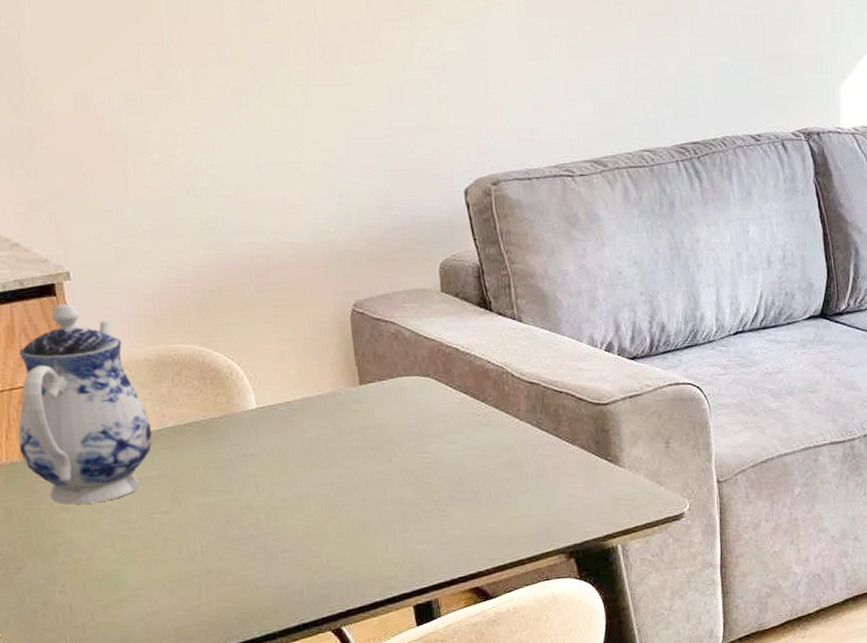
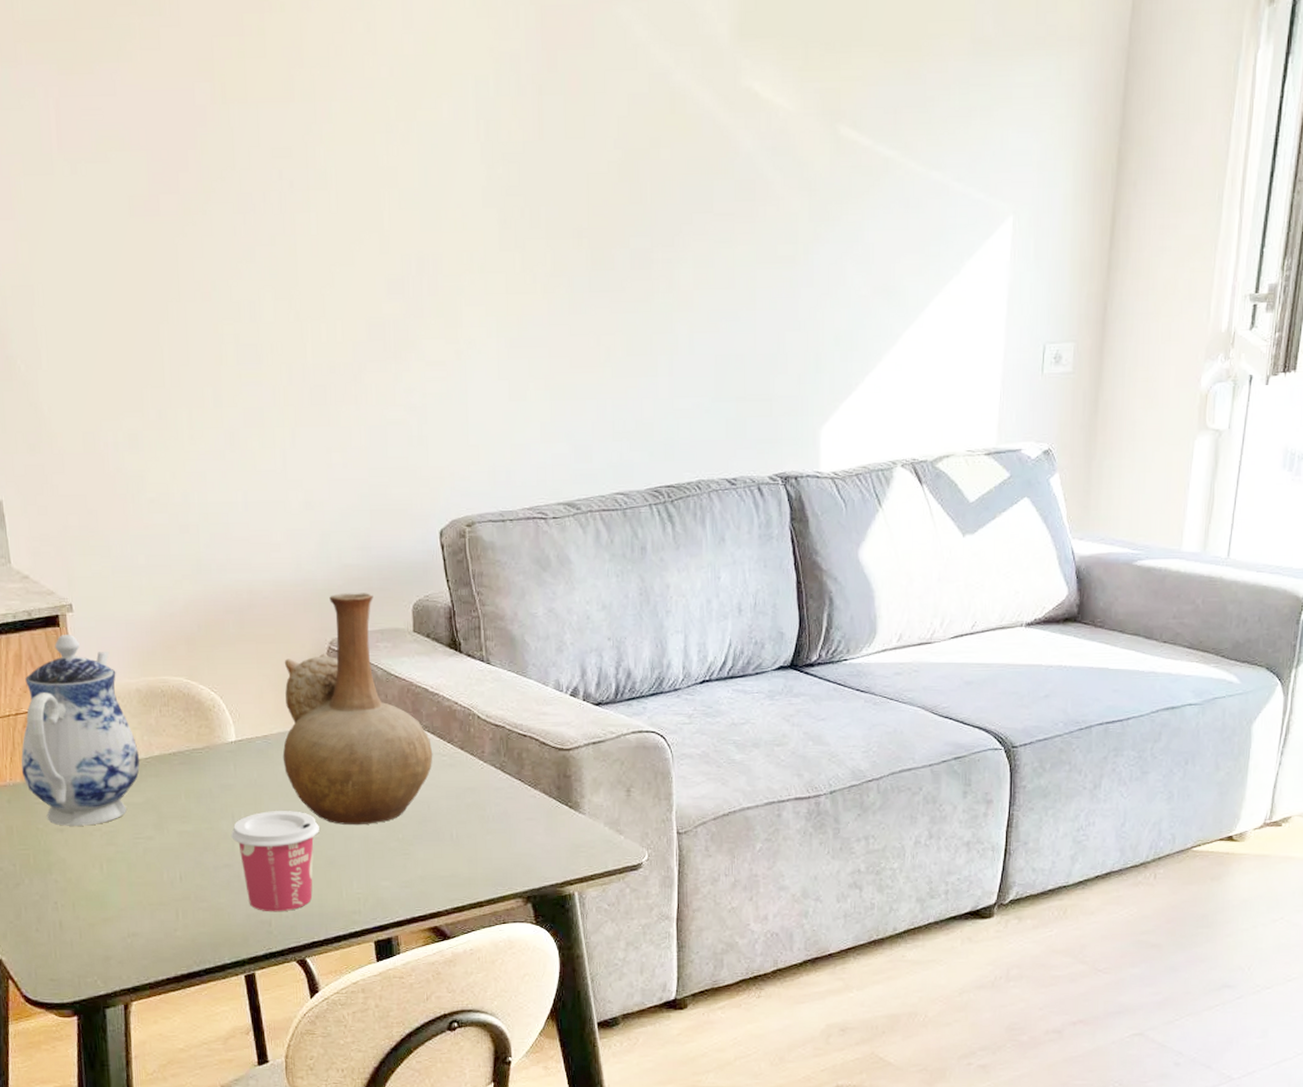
cup: none [255,477,350,583] -> present [230,811,319,912]
vase: none [305,253,467,489] -> present [282,593,433,825]

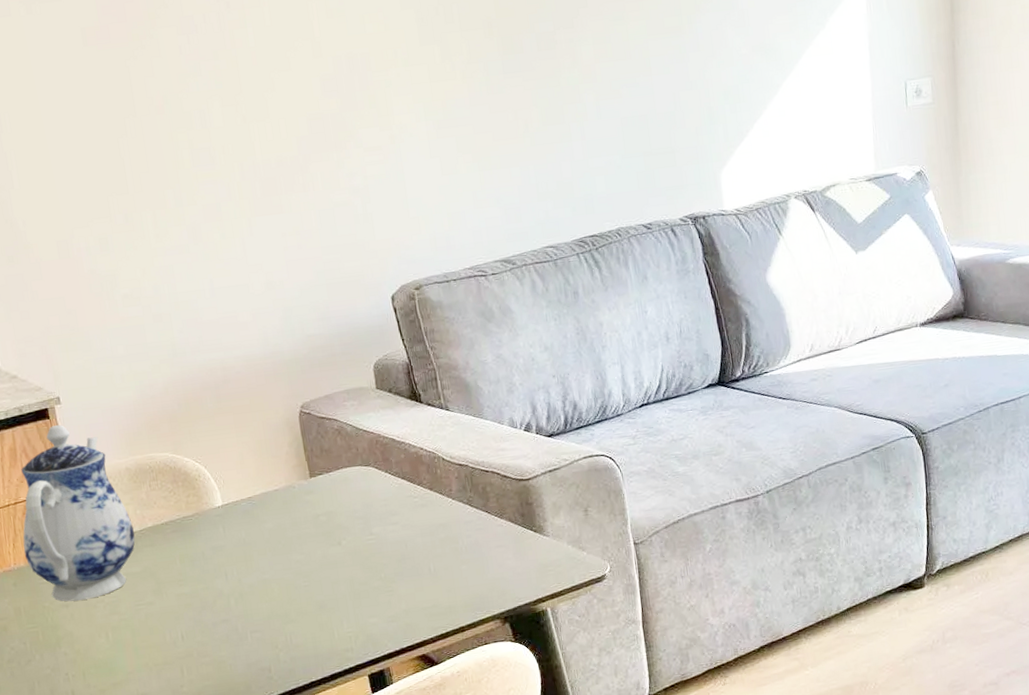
cup: present [230,811,319,912] -> none [225,563,308,660]
vase: present [282,593,433,825] -> none [260,358,406,571]

